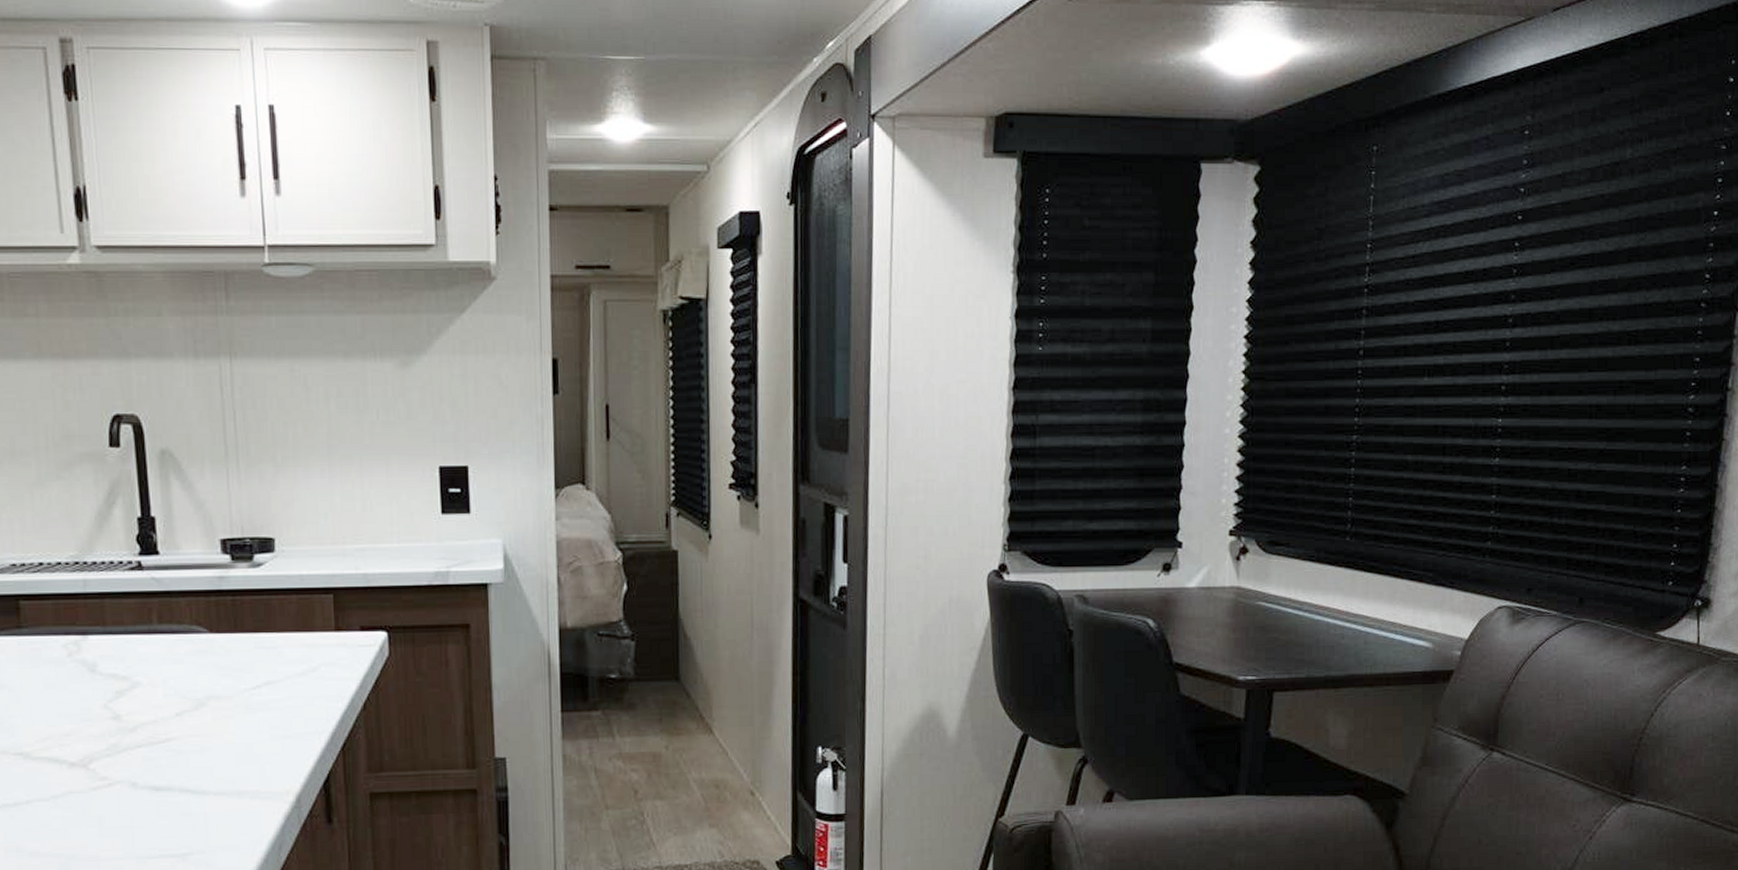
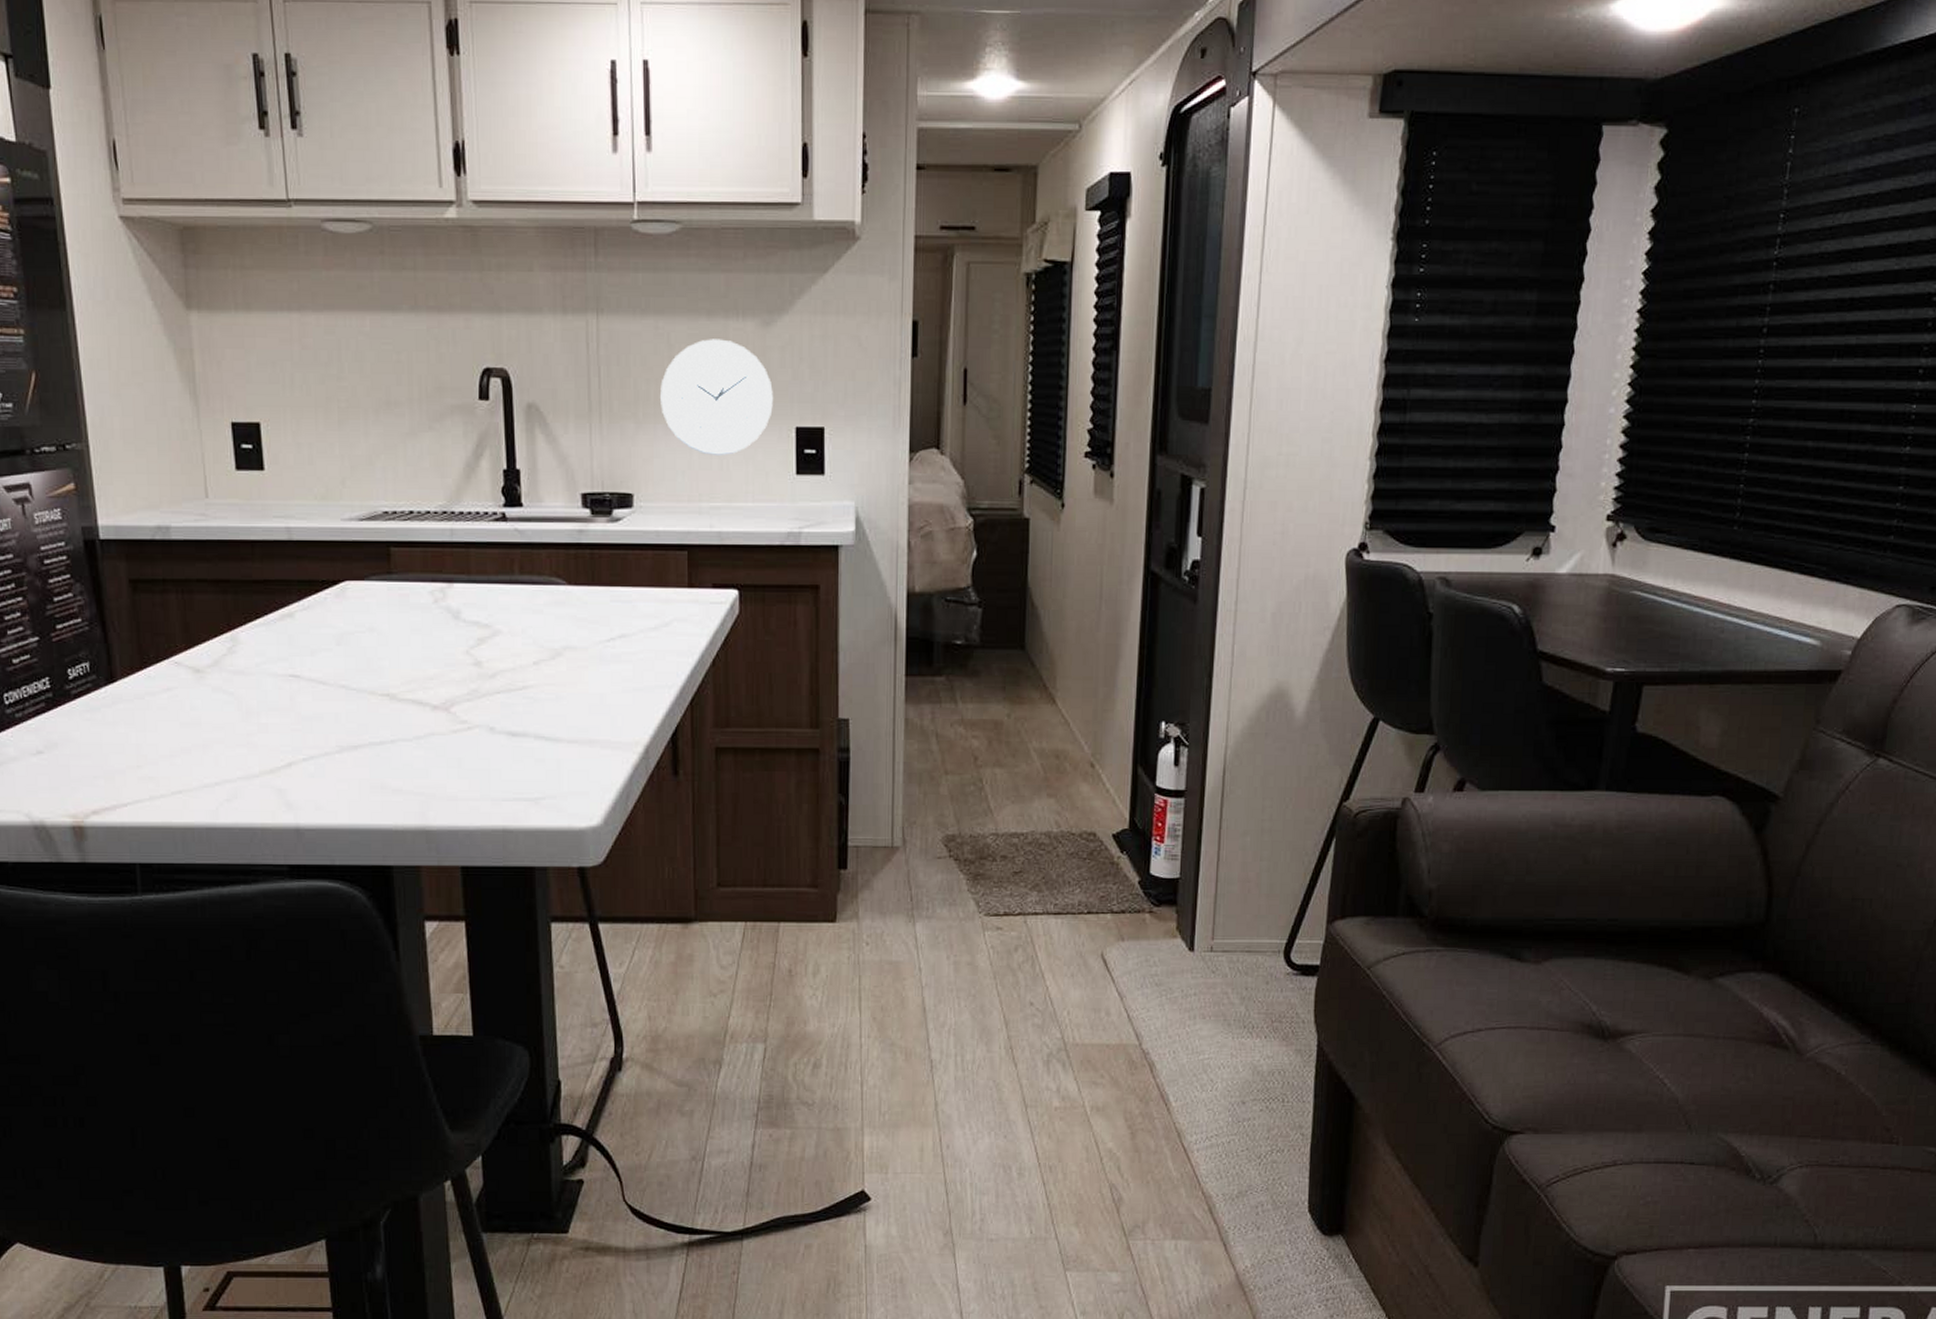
wall clock: none [299,380,415,498] -> present [660,339,773,457]

